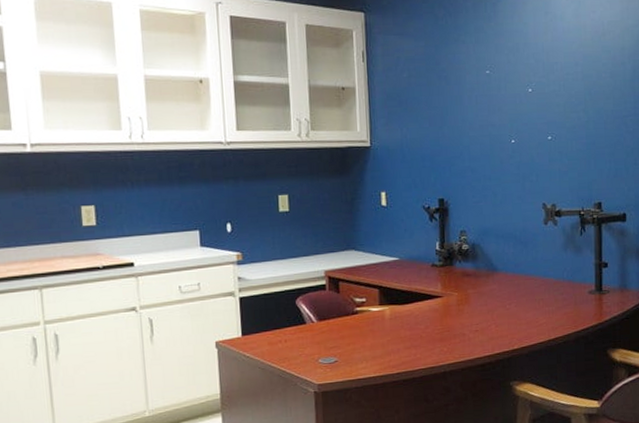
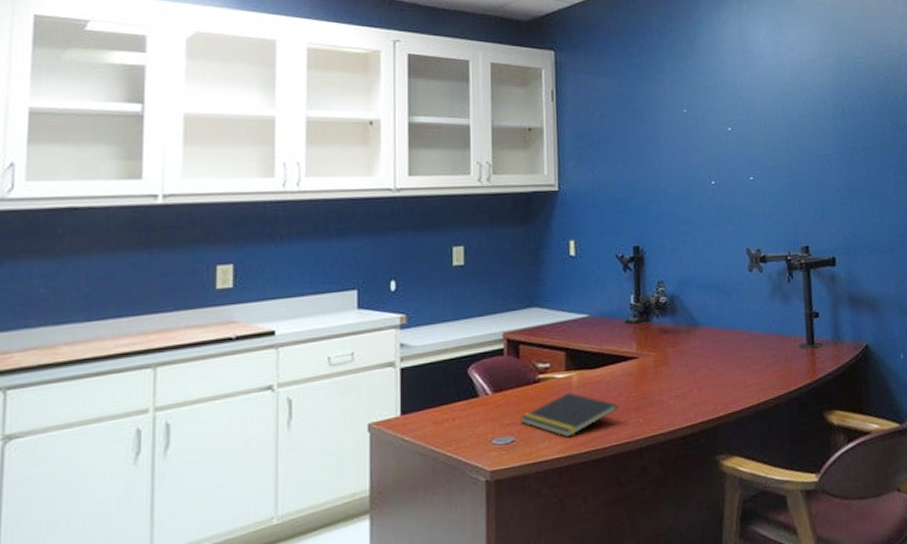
notepad: none [341,322,425,361] -> present [520,391,618,438]

